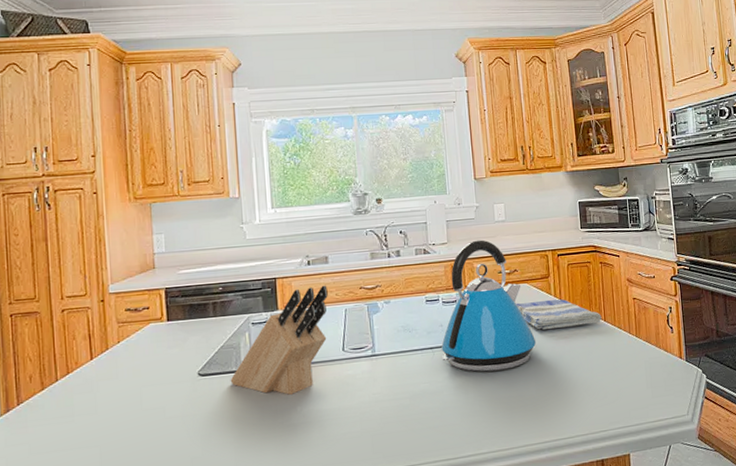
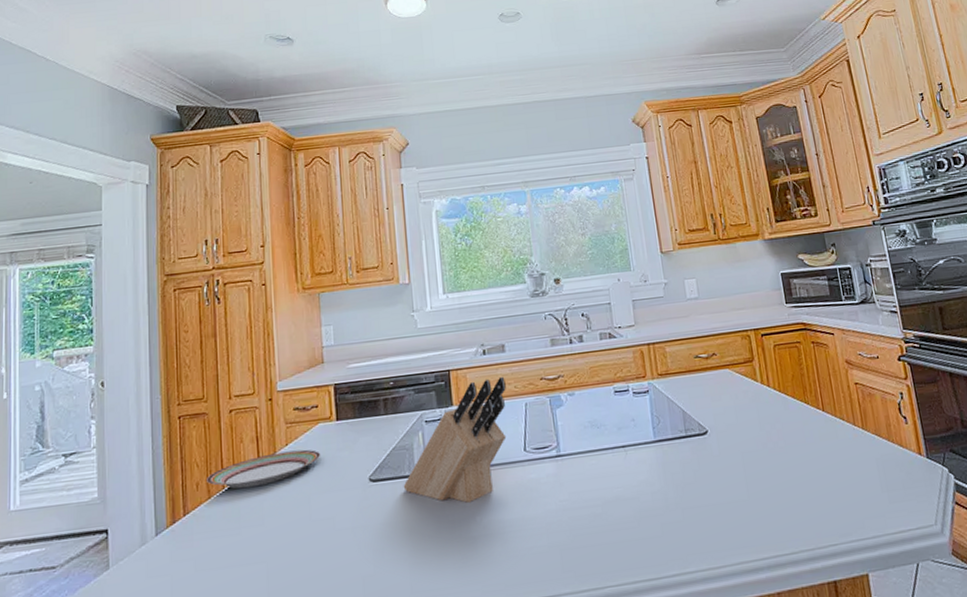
plate: none [40,346,152,381] -> present [207,449,321,489]
kettle: present [441,239,537,372] -> none [634,320,744,474]
dish towel: present [516,299,602,331] -> none [717,386,820,424]

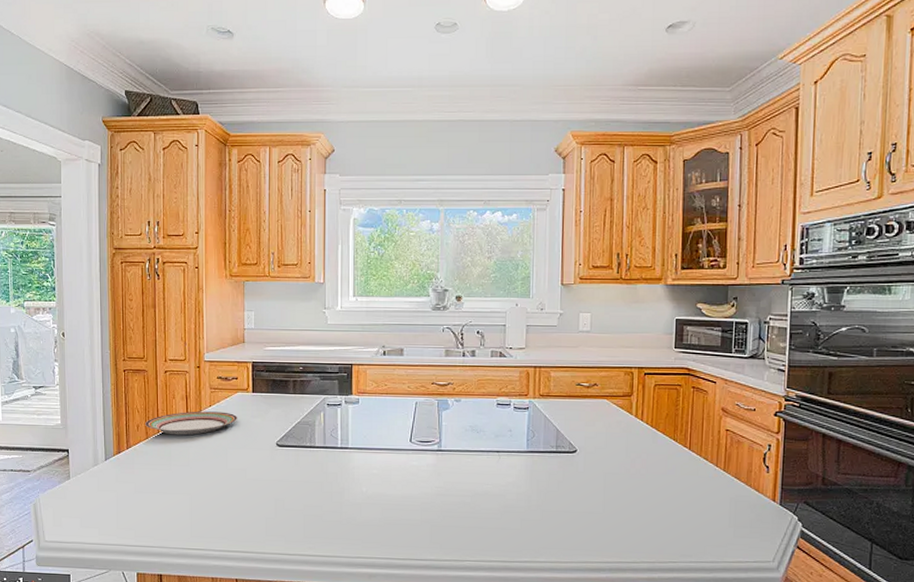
knife block: present [403,376,507,503] -> none [304,376,400,476]

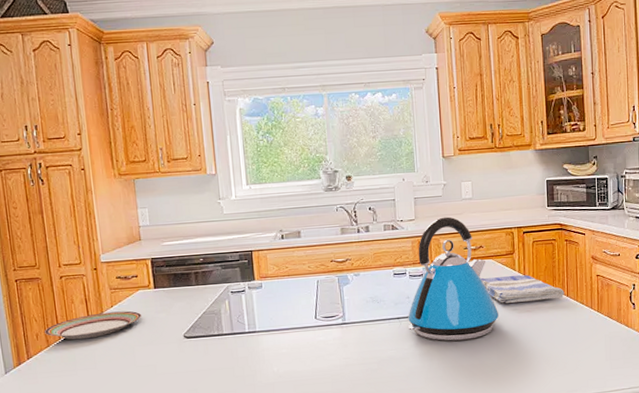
kettle: none [508,348,610,484] -> present [408,216,499,341]
dish towel: none [591,418,687,451] -> present [480,275,565,304]

